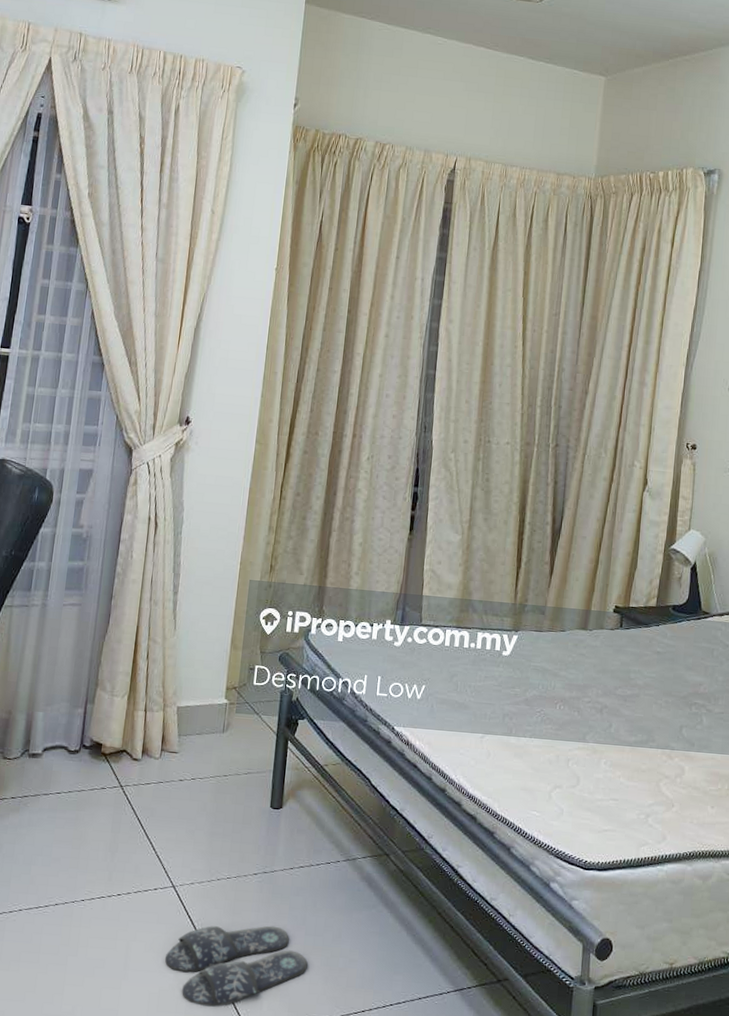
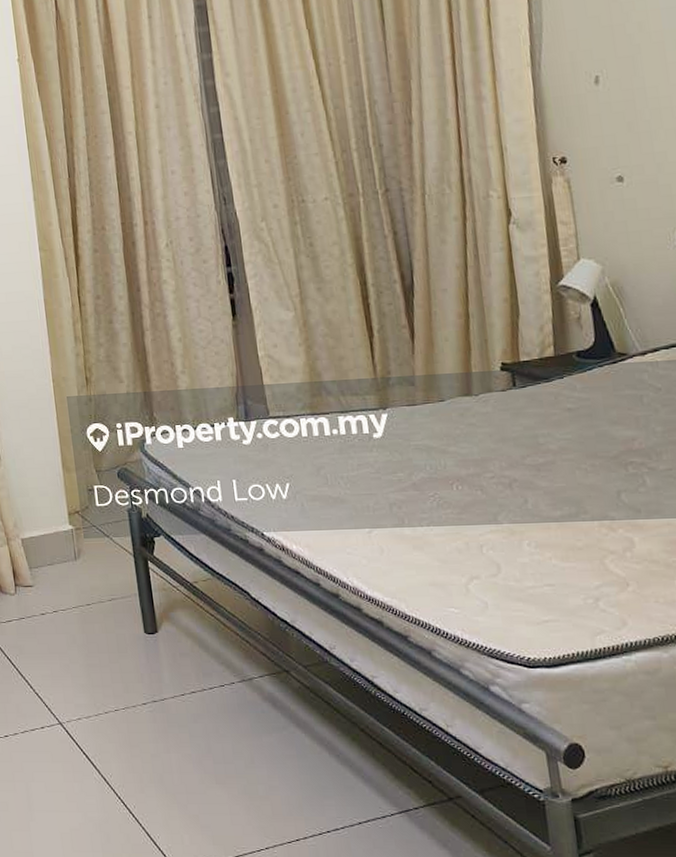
slippers: present [165,926,308,1007] -> none [69,756,224,844]

